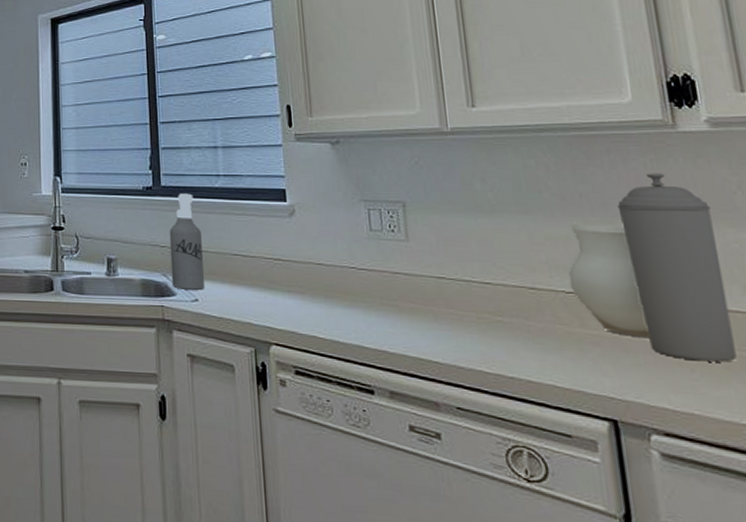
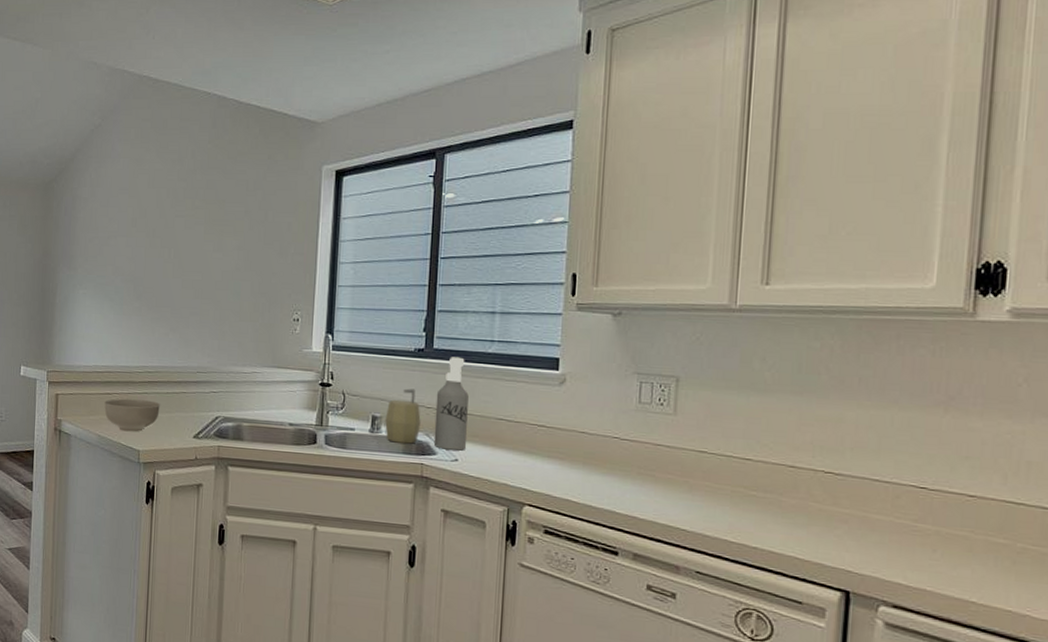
soap dispenser: none [120,228,157,286] -> present [385,388,421,444]
ceramic jug: present [568,221,651,338] -> none [830,405,900,519]
canister: present [617,173,737,362] -> none [895,361,992,546]

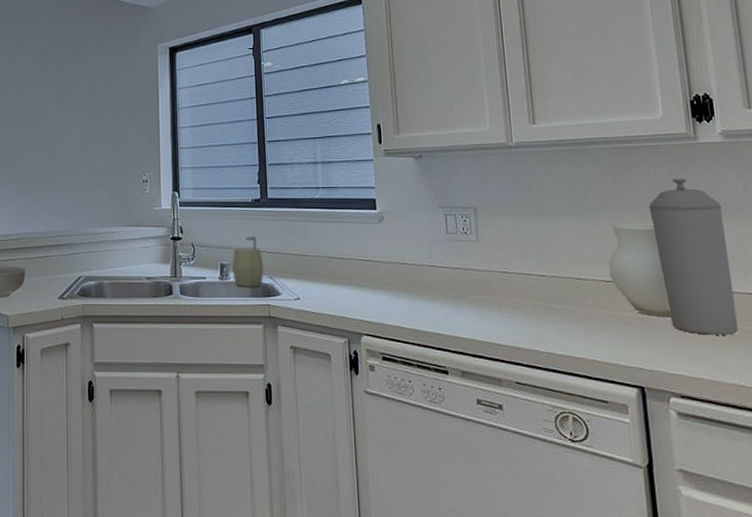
spray bottle: present [433,357,469,451] -> none [275,204,305,289]
ceramic jug: none [830,405,900,519] -> present [608,221,672,318]
canister: none [895,361,992,546] -> present [649,178,738,335]

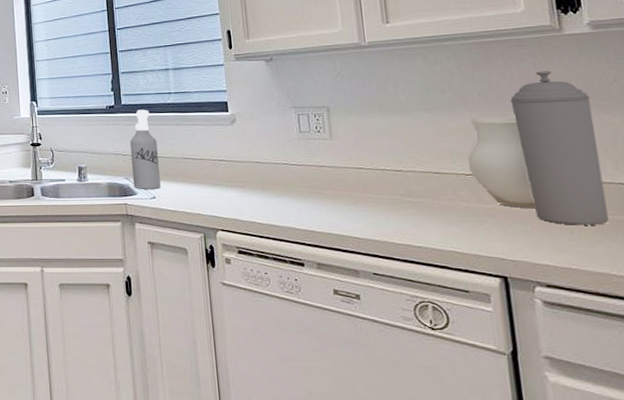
soap dispenser: present [232,236,264,287] -> none [89,140,120,188]
spray bottle: none [275,204,305,289] -> present [129,109,161,189]

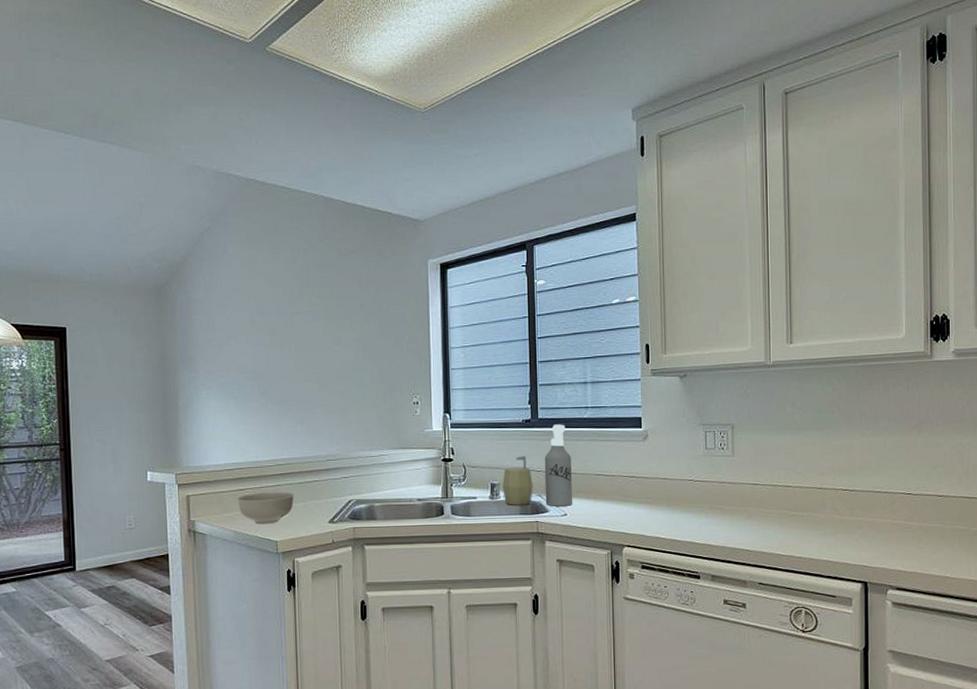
soap dispenser: none [89,140,120,188] -> present [502,456,533,506]
ceramic jug: present [467,114,537,209] -> none [846,433,896,521]
canister: present [510,70,609,225] -> none [885,394,949,535]

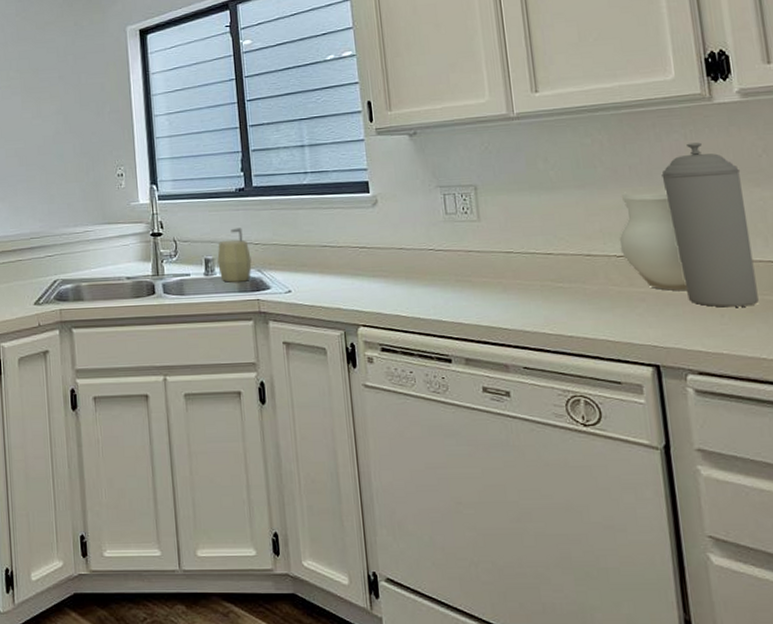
spray bottle: present [544,424,572,507] -> none [262,192,297,283]
ceramic jug: none [846,433,896,521] -> present [619,189,688,291]
canister: none [885,394,949,535] -> present [661,142,759,307]

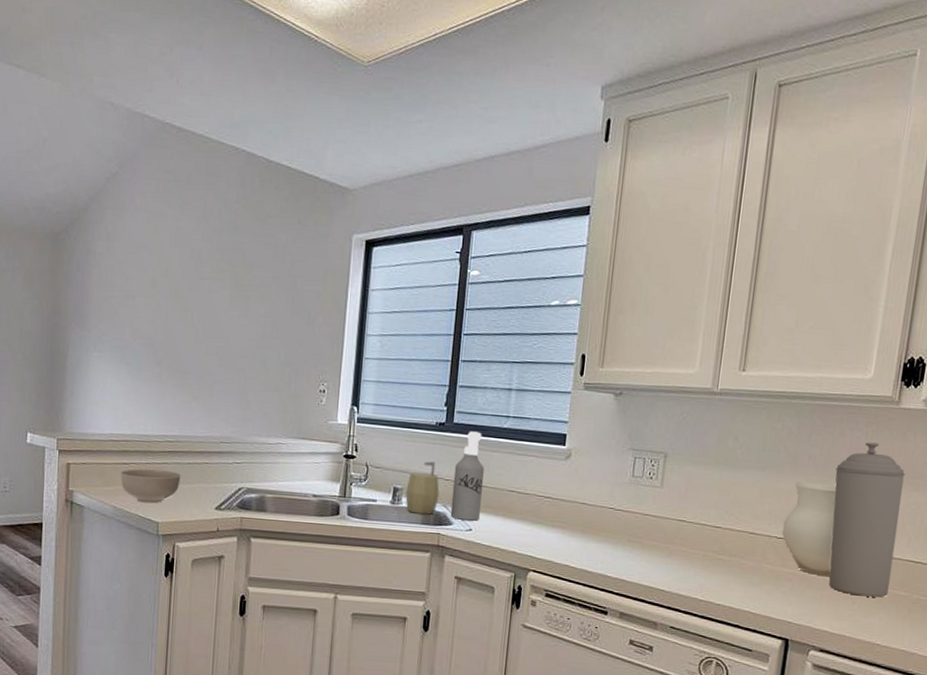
spray bottle: none [262,192,297,283] -> present [450,431,484,521]

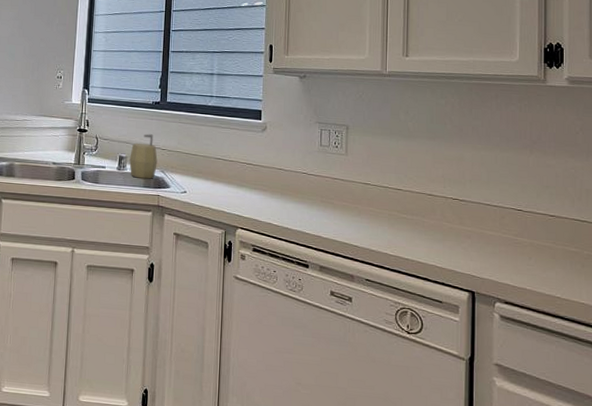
spray bottle: present [450,431,484,521] -> none [167,108,194,184]
ceramic jug: present [781,479,837,577] -> none [456,147,506,234]
canister: present [829,442,906,598] -> none [497,115,560,254]

